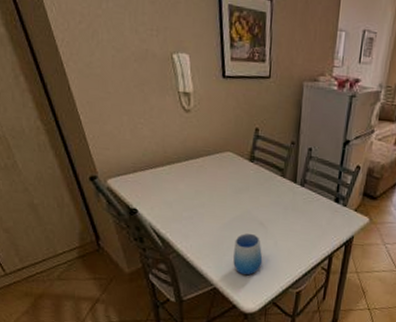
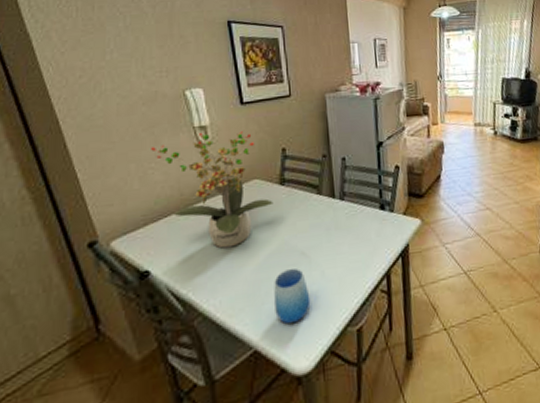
potted plant: none [141,98,242,206] -> present [151,131,273,249]

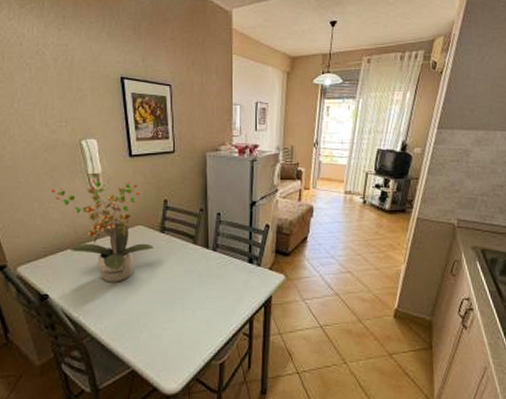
cup: present [274,268,311,324] -> none [151,305,181,352]

